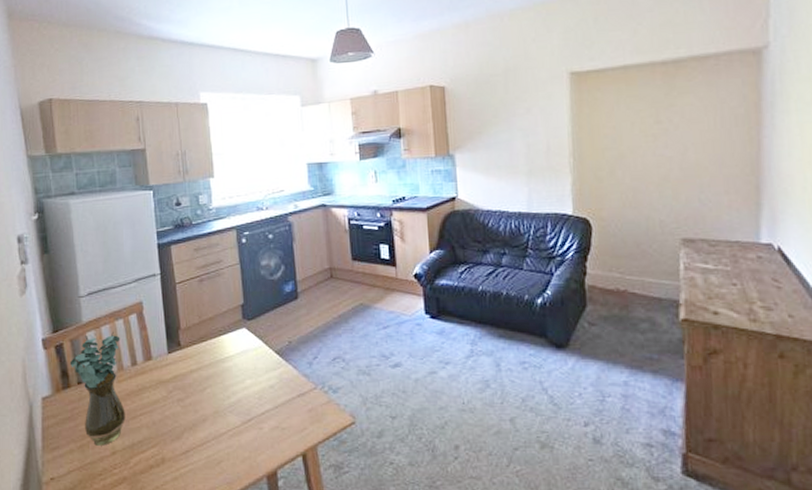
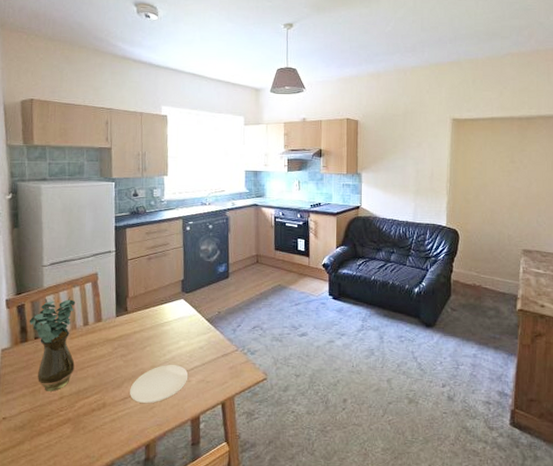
plate: none [191,409,260,458] -> present [130,365,189,404]

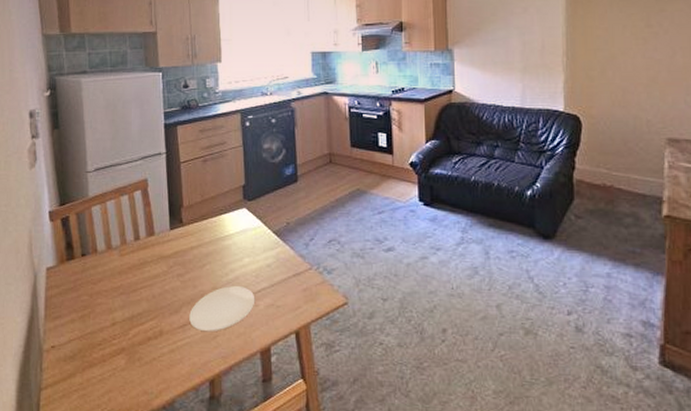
vase: present [29,296,76,392] -> none [75,206,126,317]

